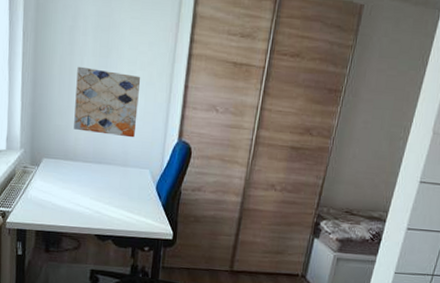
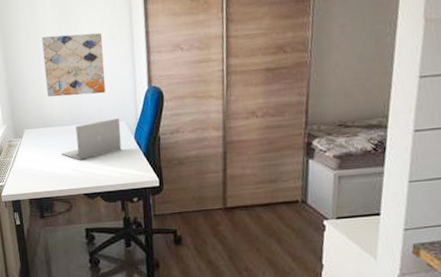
laptop: none [77,164,145,200] -> present [60,118,122,160]

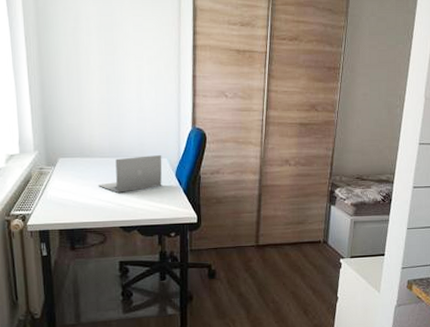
wall art: present [41,32,106,97] -> none [84,65,150,130]

